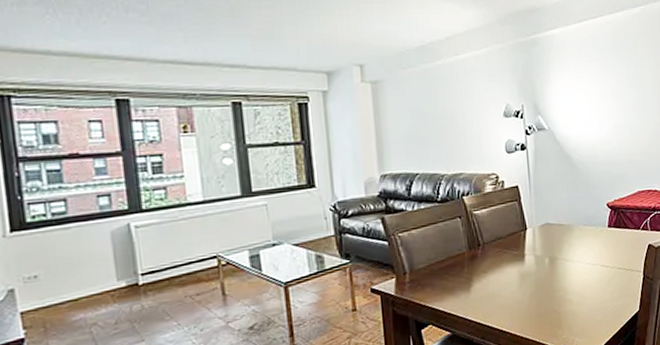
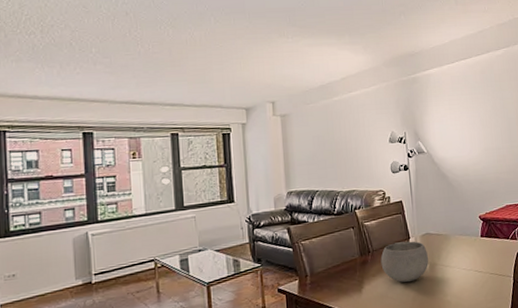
bowl: none [492,232,549,280] -> present [380,241,429,283]

